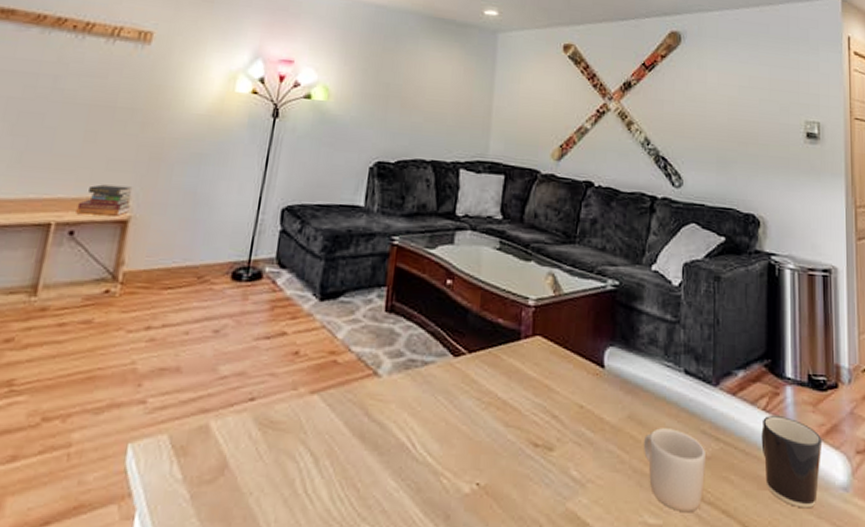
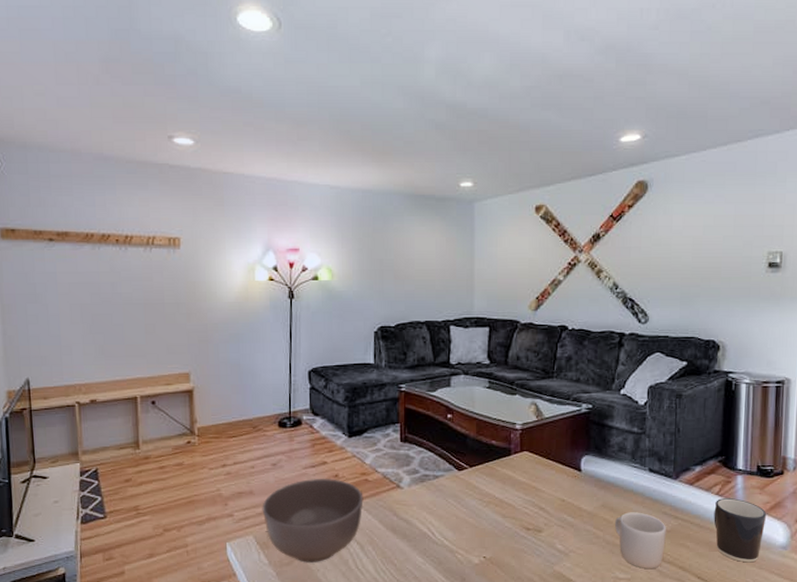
books: present [76,184,133,216] -> none [153,364,193,388]
bowl: none [187,355,328,481] -> present [262,479,364,563]

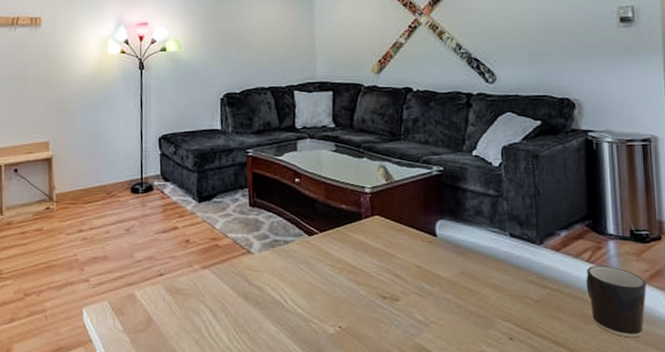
bowl: present [262,479,364,563] -> none [116,244,215,330]
cup: present [614,512,667,569] -> none [476,280,536,342]

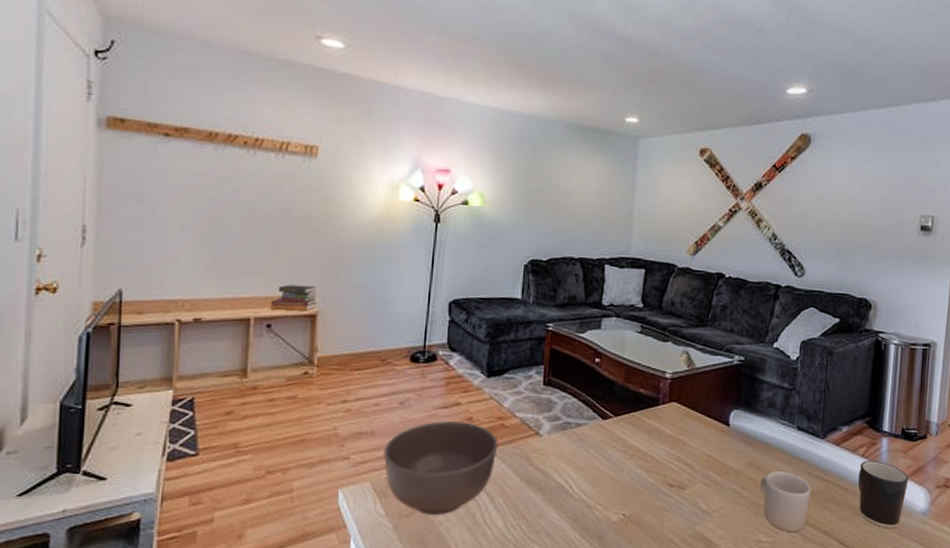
books: none [15,134,52,156] -> present [270,284,318,311]
bowl: none [116,244,215,330] -> present [383,421,498,515]
cup: none [476,280,536,342] -> present [759,471,812,532]

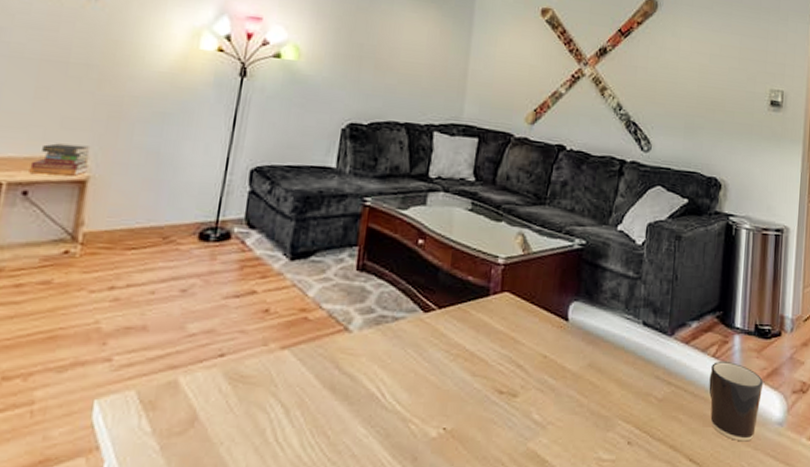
bowl: present [383,421,498,515] -> none [155,313,299,432]
cup: present [759,471,812,532] -> none [601,375,659,447]

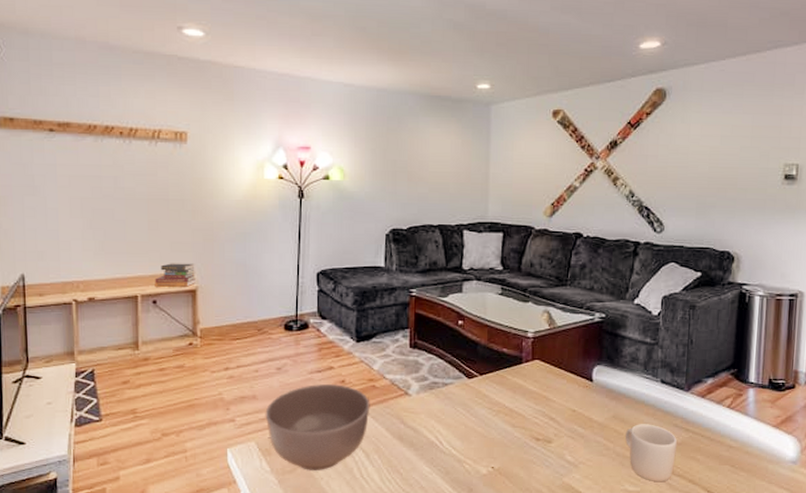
bowl: none [155,313,299,432] -> present [265,384,370,470]
cup: none [601,375,659,447] -> present [625,424,678,481]
mug: present [709,362,764,442] -> none [724,412,778,477]

